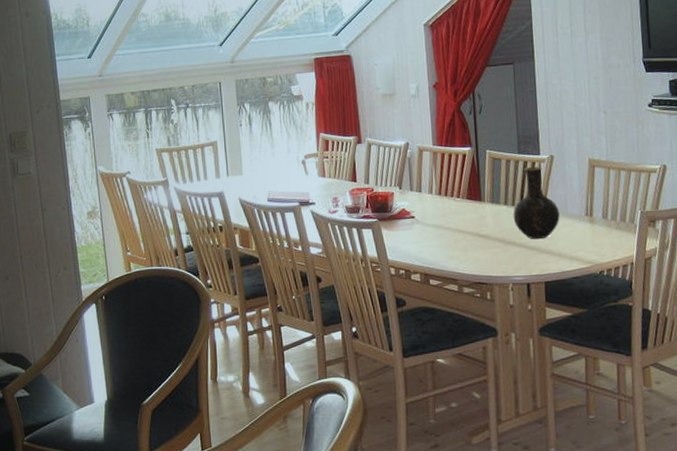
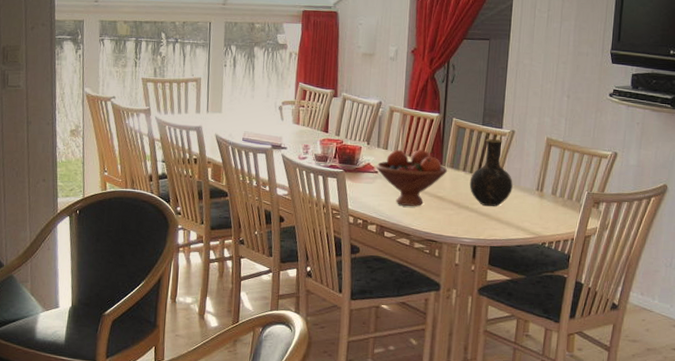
fruit bowl: none [411,188,488,249] -> present [376,149,448,206]

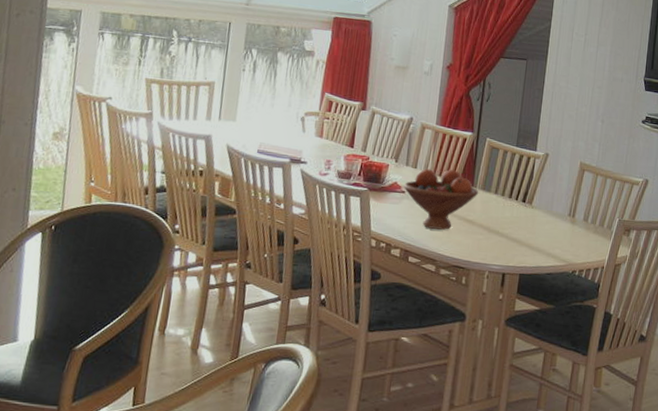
vase: present [469,139,513,207] -> none [500,161,545,232]

